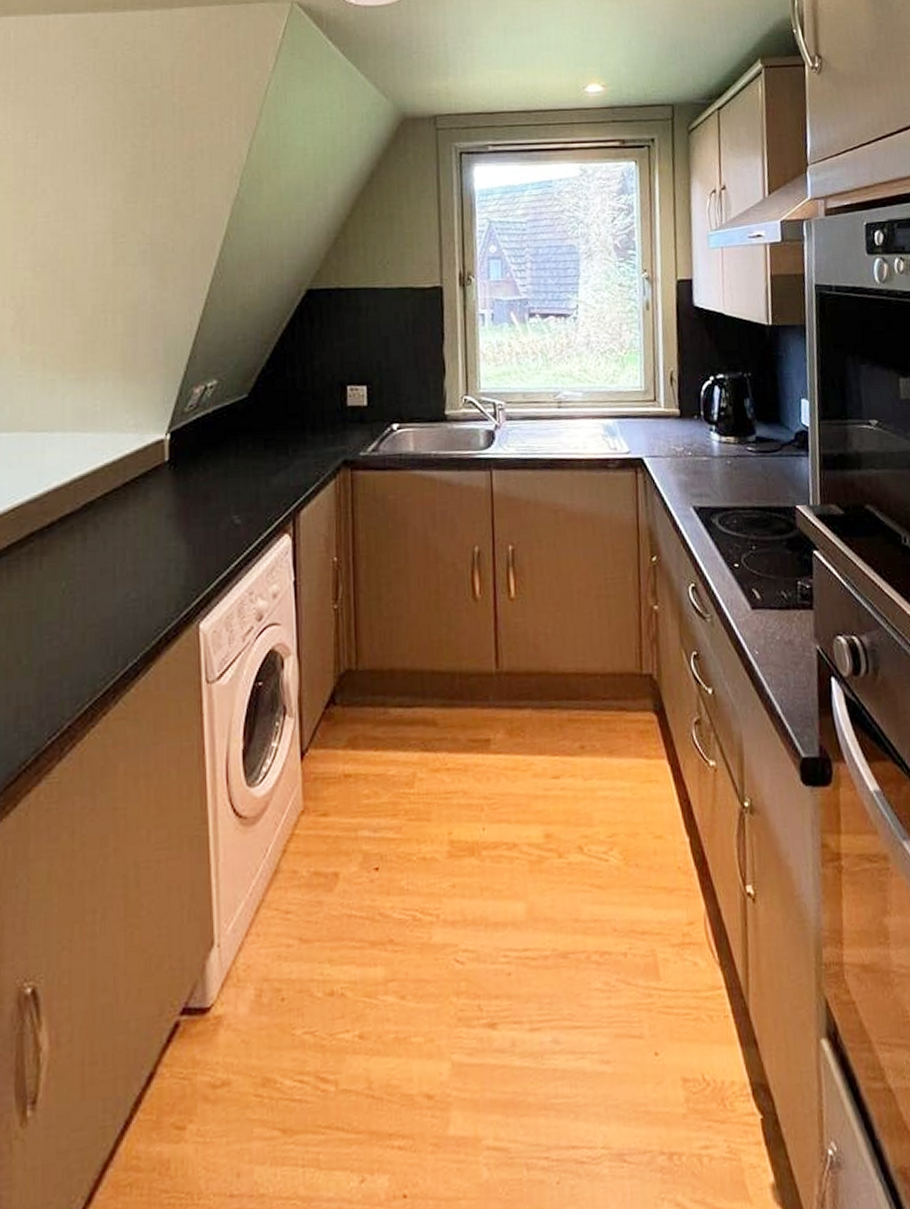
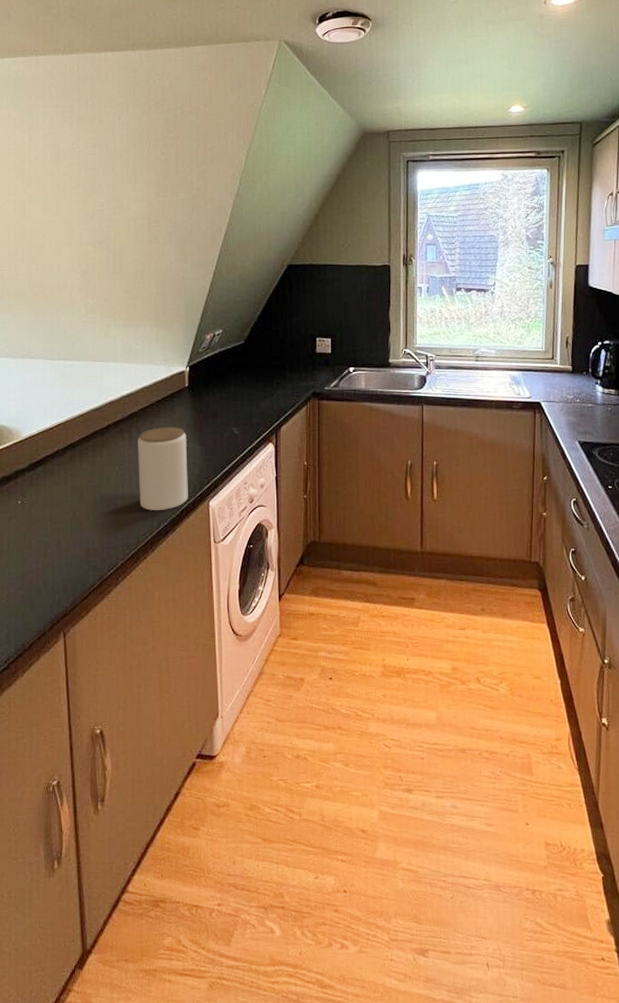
jar: none [95,519,169,643] -> present [138,427,188,510]

